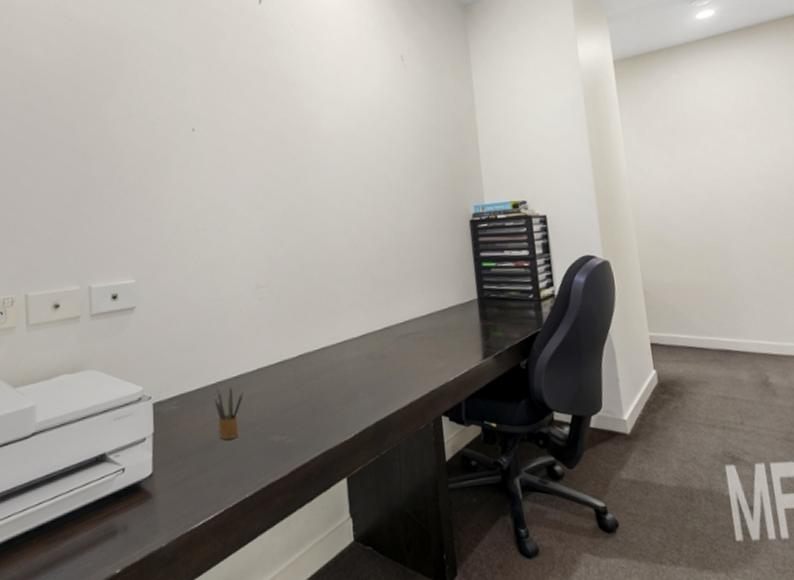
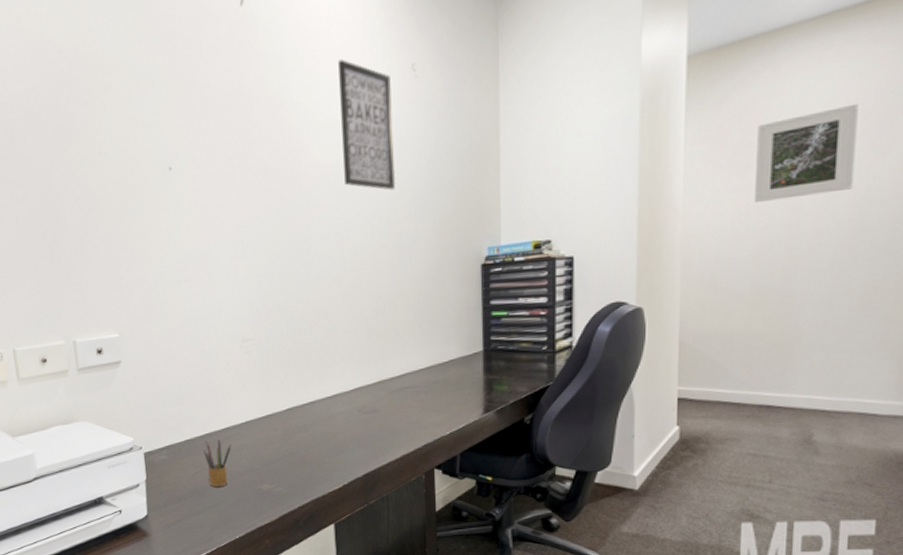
wall art: none [341,49,392,155] -> present [338,59,395,190]
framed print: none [675,102,755,174] -> present [755,103,859,202]

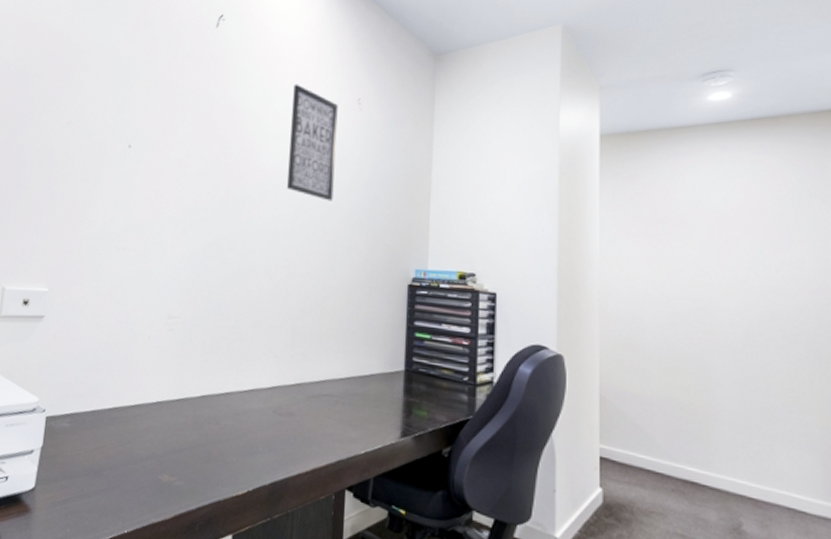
pencil box: present [202,438,232,487] -> none [107,414,138,469]
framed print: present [755,103,859,202] -> none [666,201,758,277]

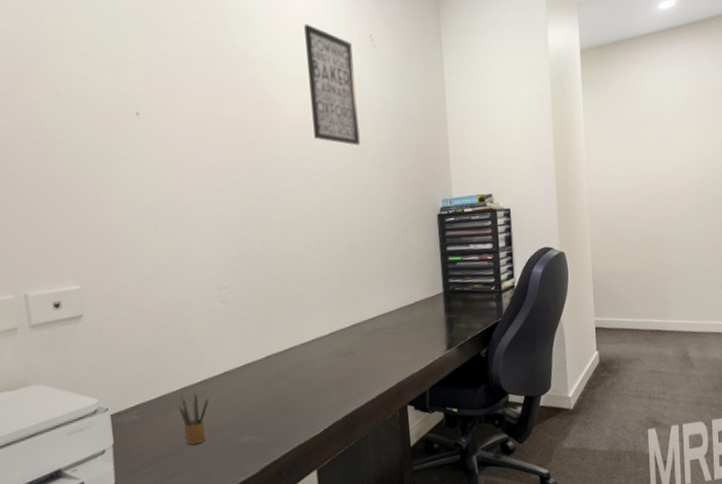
pencil box: none [107,414,138,469] -> present [177,392,209,445]

